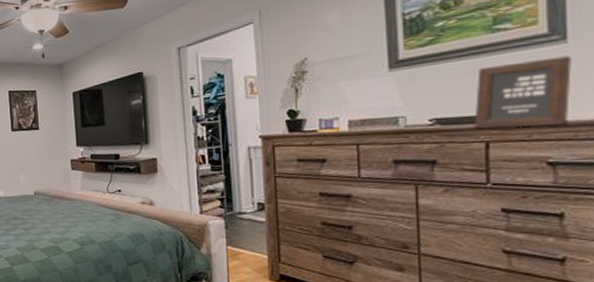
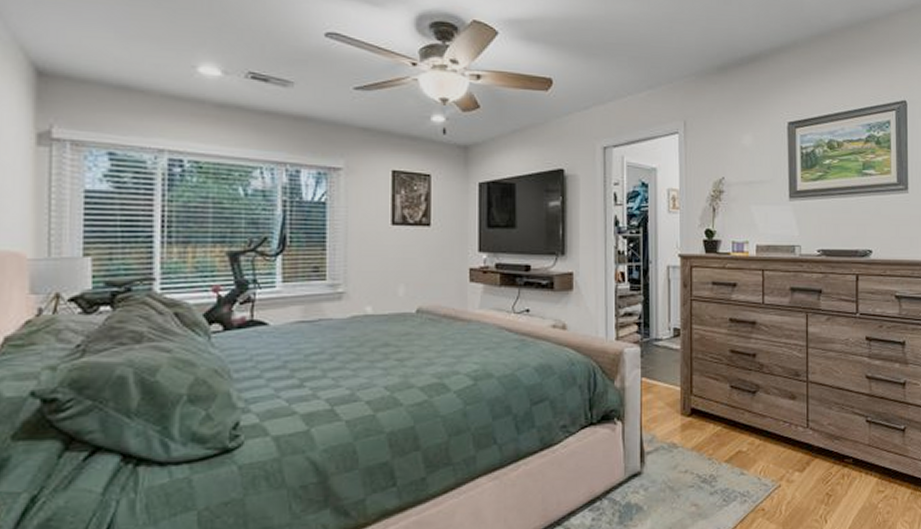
picture frame: present [474,56,571,129] -> none [849,204,911,265]

